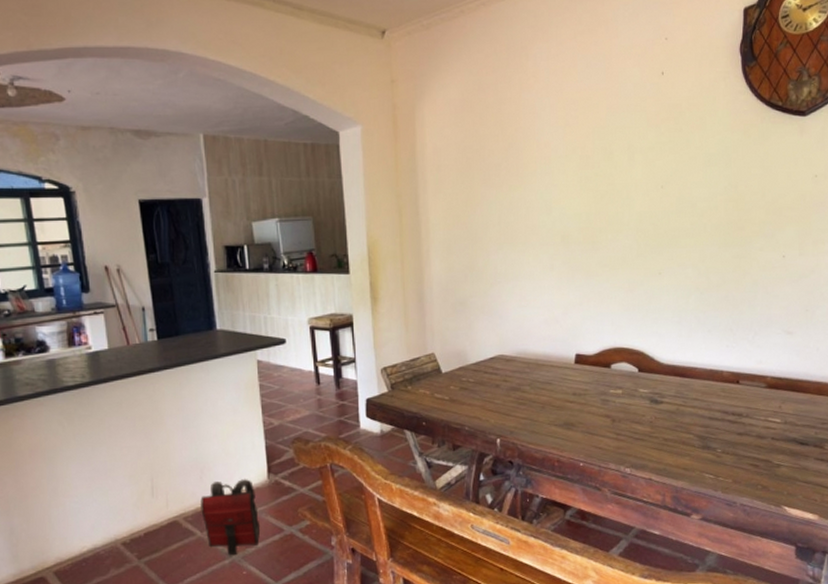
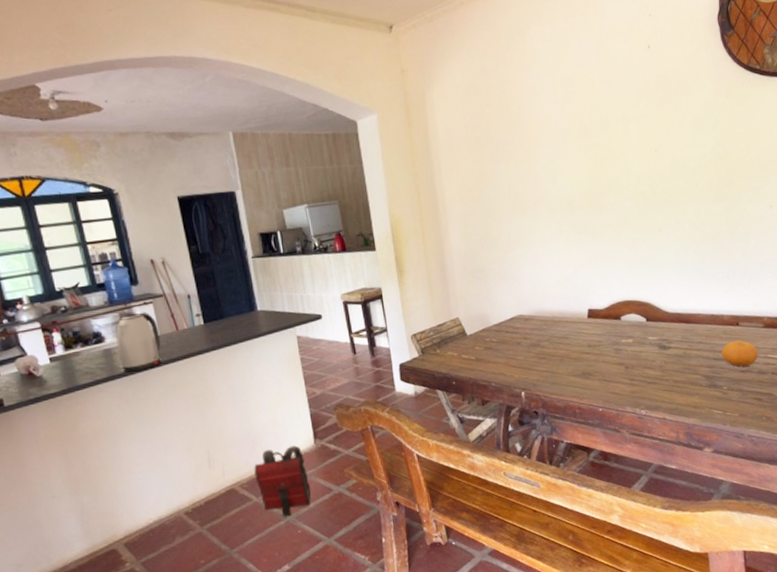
kettle: none [61,322,110,387] -> present [116,312,161,373]
fruit: none [718,399,758,429] -> present [721,340,758,367]

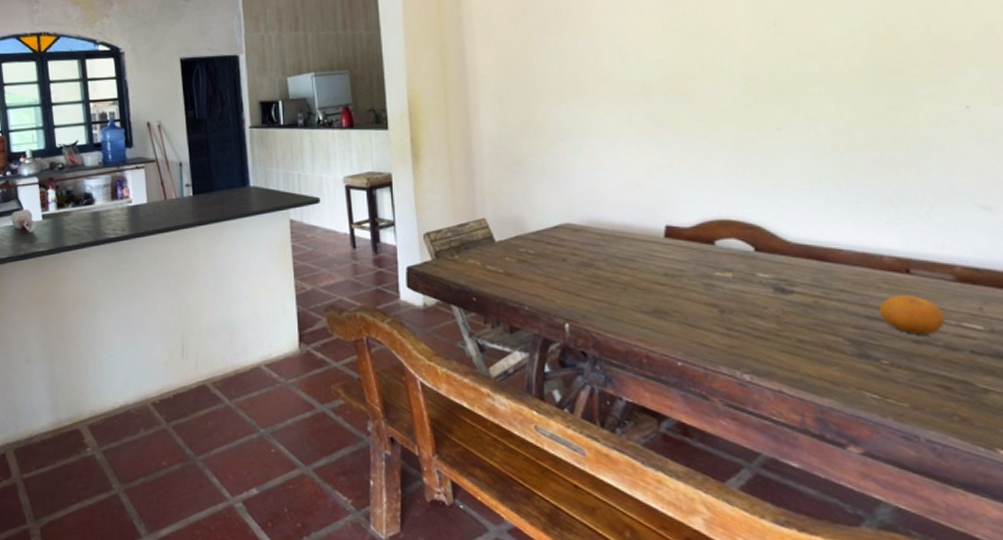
kettle: present [116,312,161,373] -> none [106,176,148,239]
backpack: present [254,445,311,517] -> none [229,346,291,430]

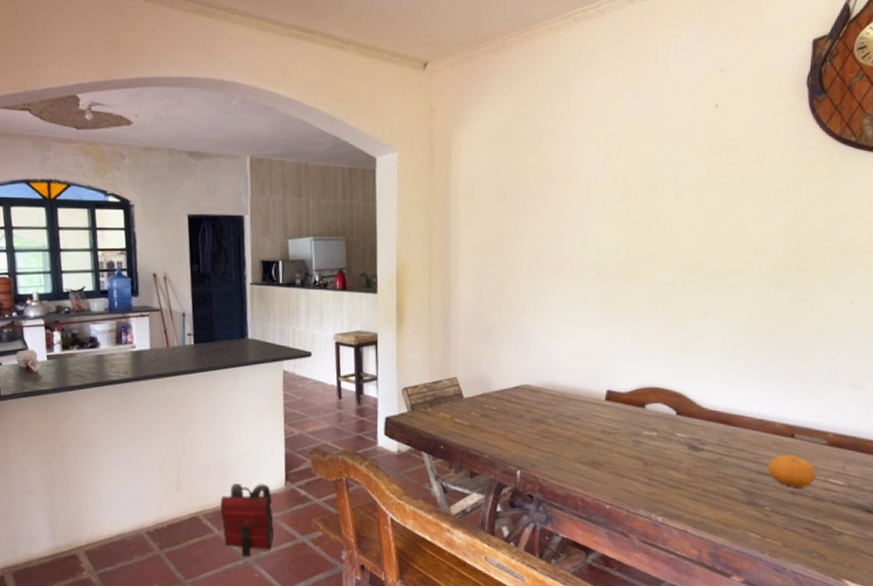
backpack: none [229,346,291,430] -> present [220,483,275,558]

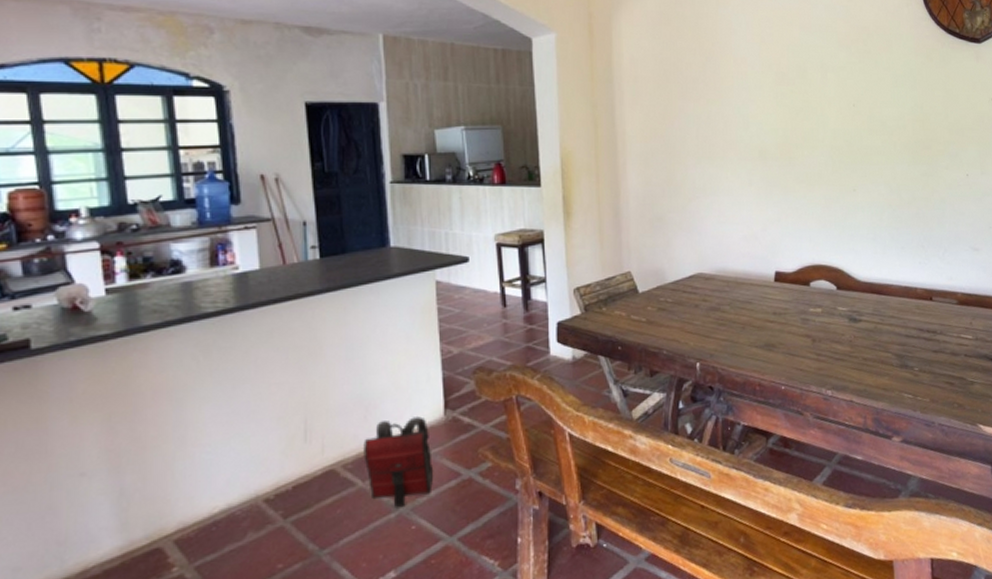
fruit: present [768,454,816,488] -> none [914,316,951,346]

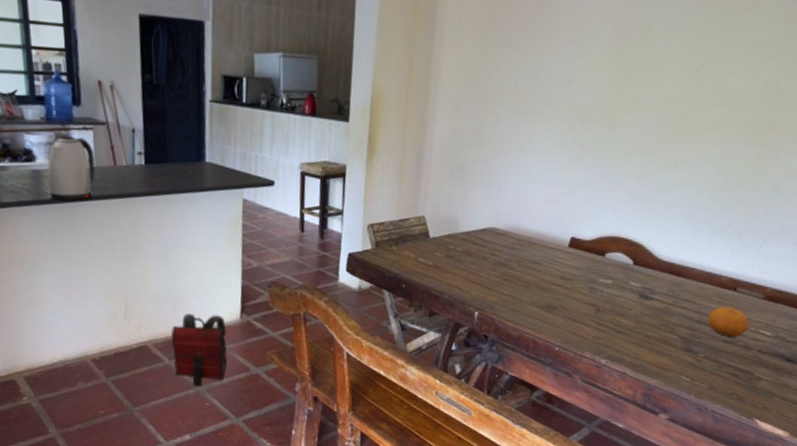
kettle: none [201,238,261,314] -> present [48,136,96,201]
fruit: none [914,316,951,346] -> present [707,306,750,337]

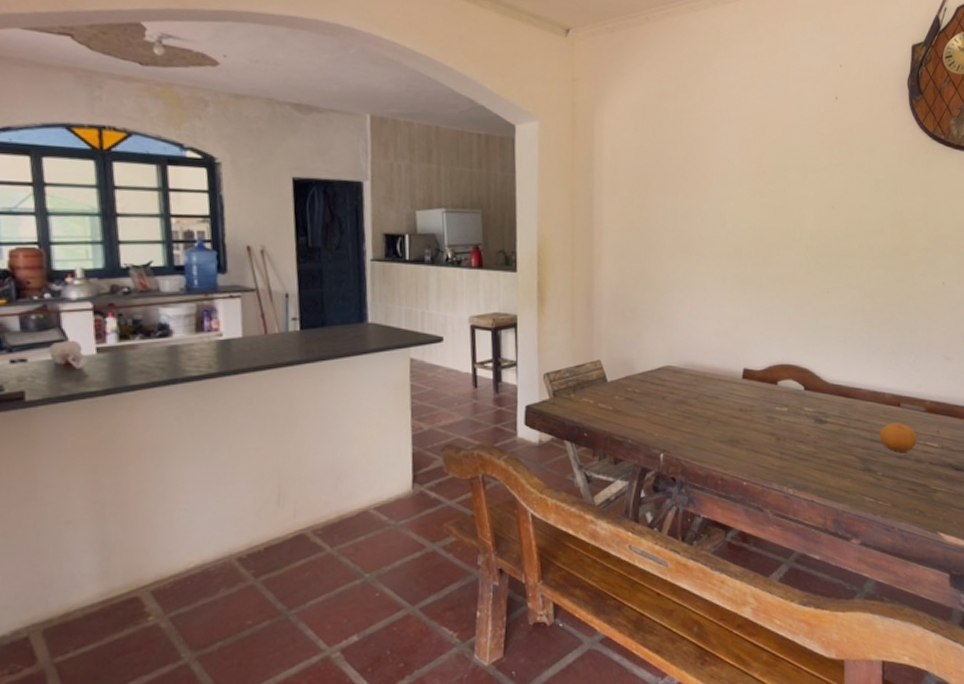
kettle: present [48,136,96,201] -> none [186,306,243,377]
backpack: present [171,313,228,387] -> none [333,489,400,575]

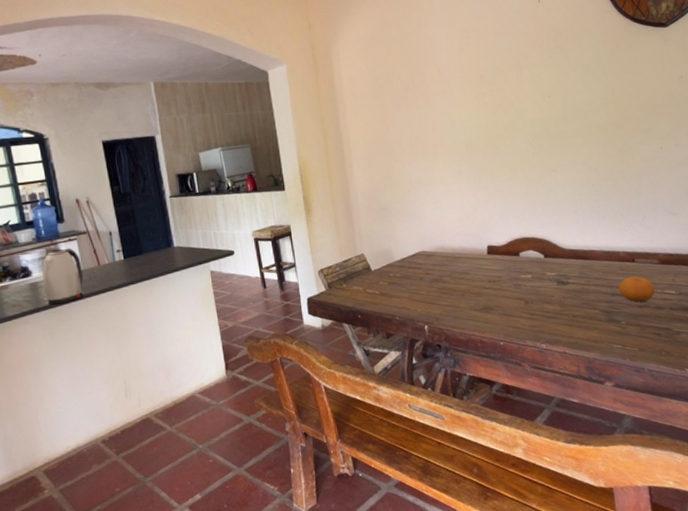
kettle: none [186,306,243,377] -> present [42,248,84,305]

